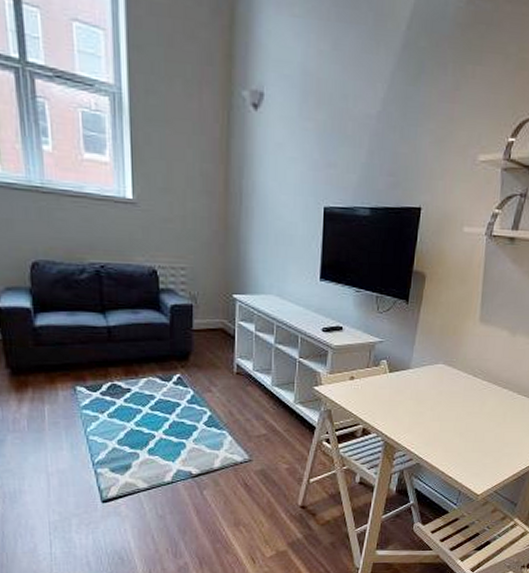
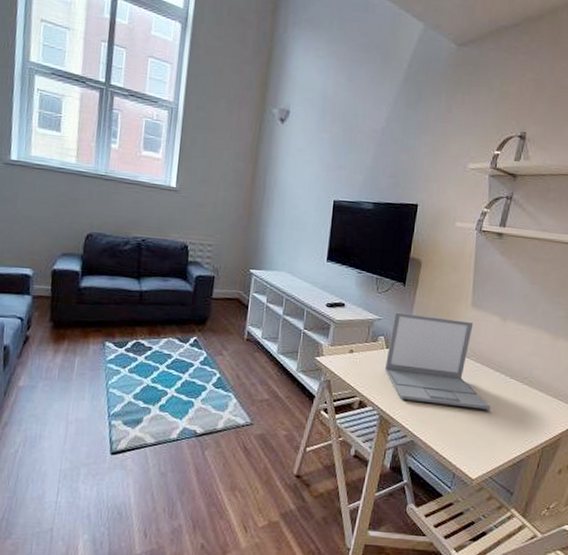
laptop: none [387,333,497,427] -> present [384,312,491,410]

